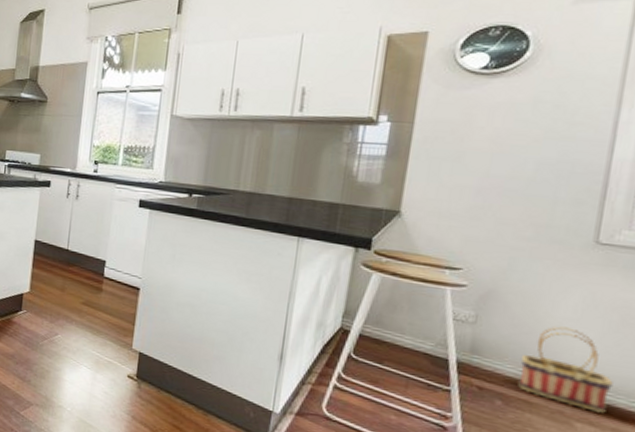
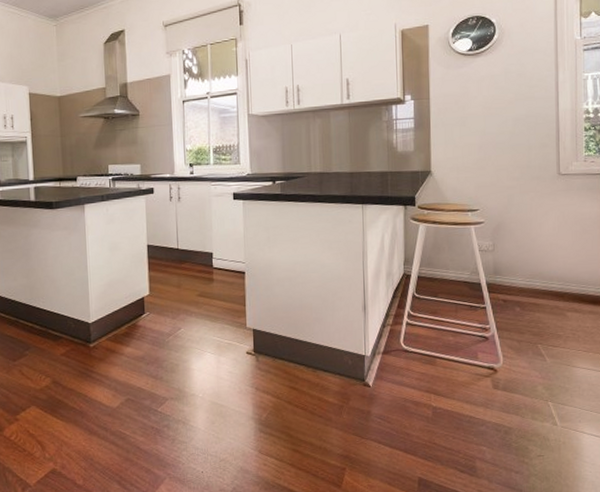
basket: present [518,326,613,413] -> none [526,241,584,301]

